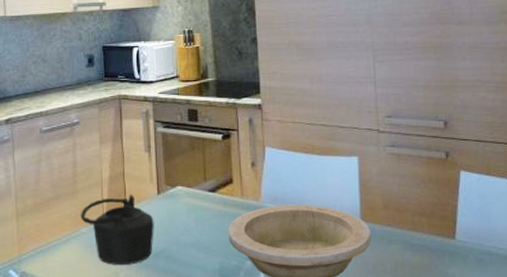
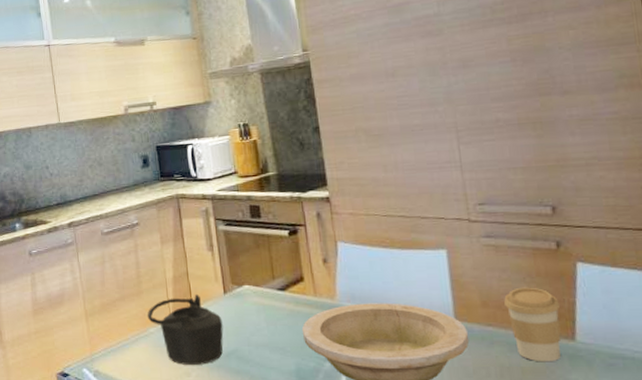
coffee cup: none [402,191,446,259] -> present [504,287,561,362]

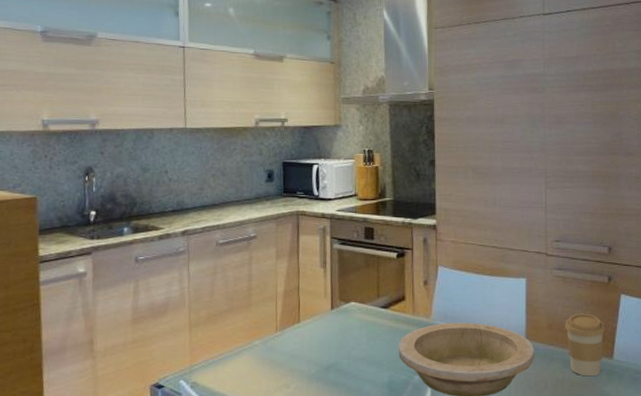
teapot: present [147,293,224,366] -> none [253,308,327,378]

